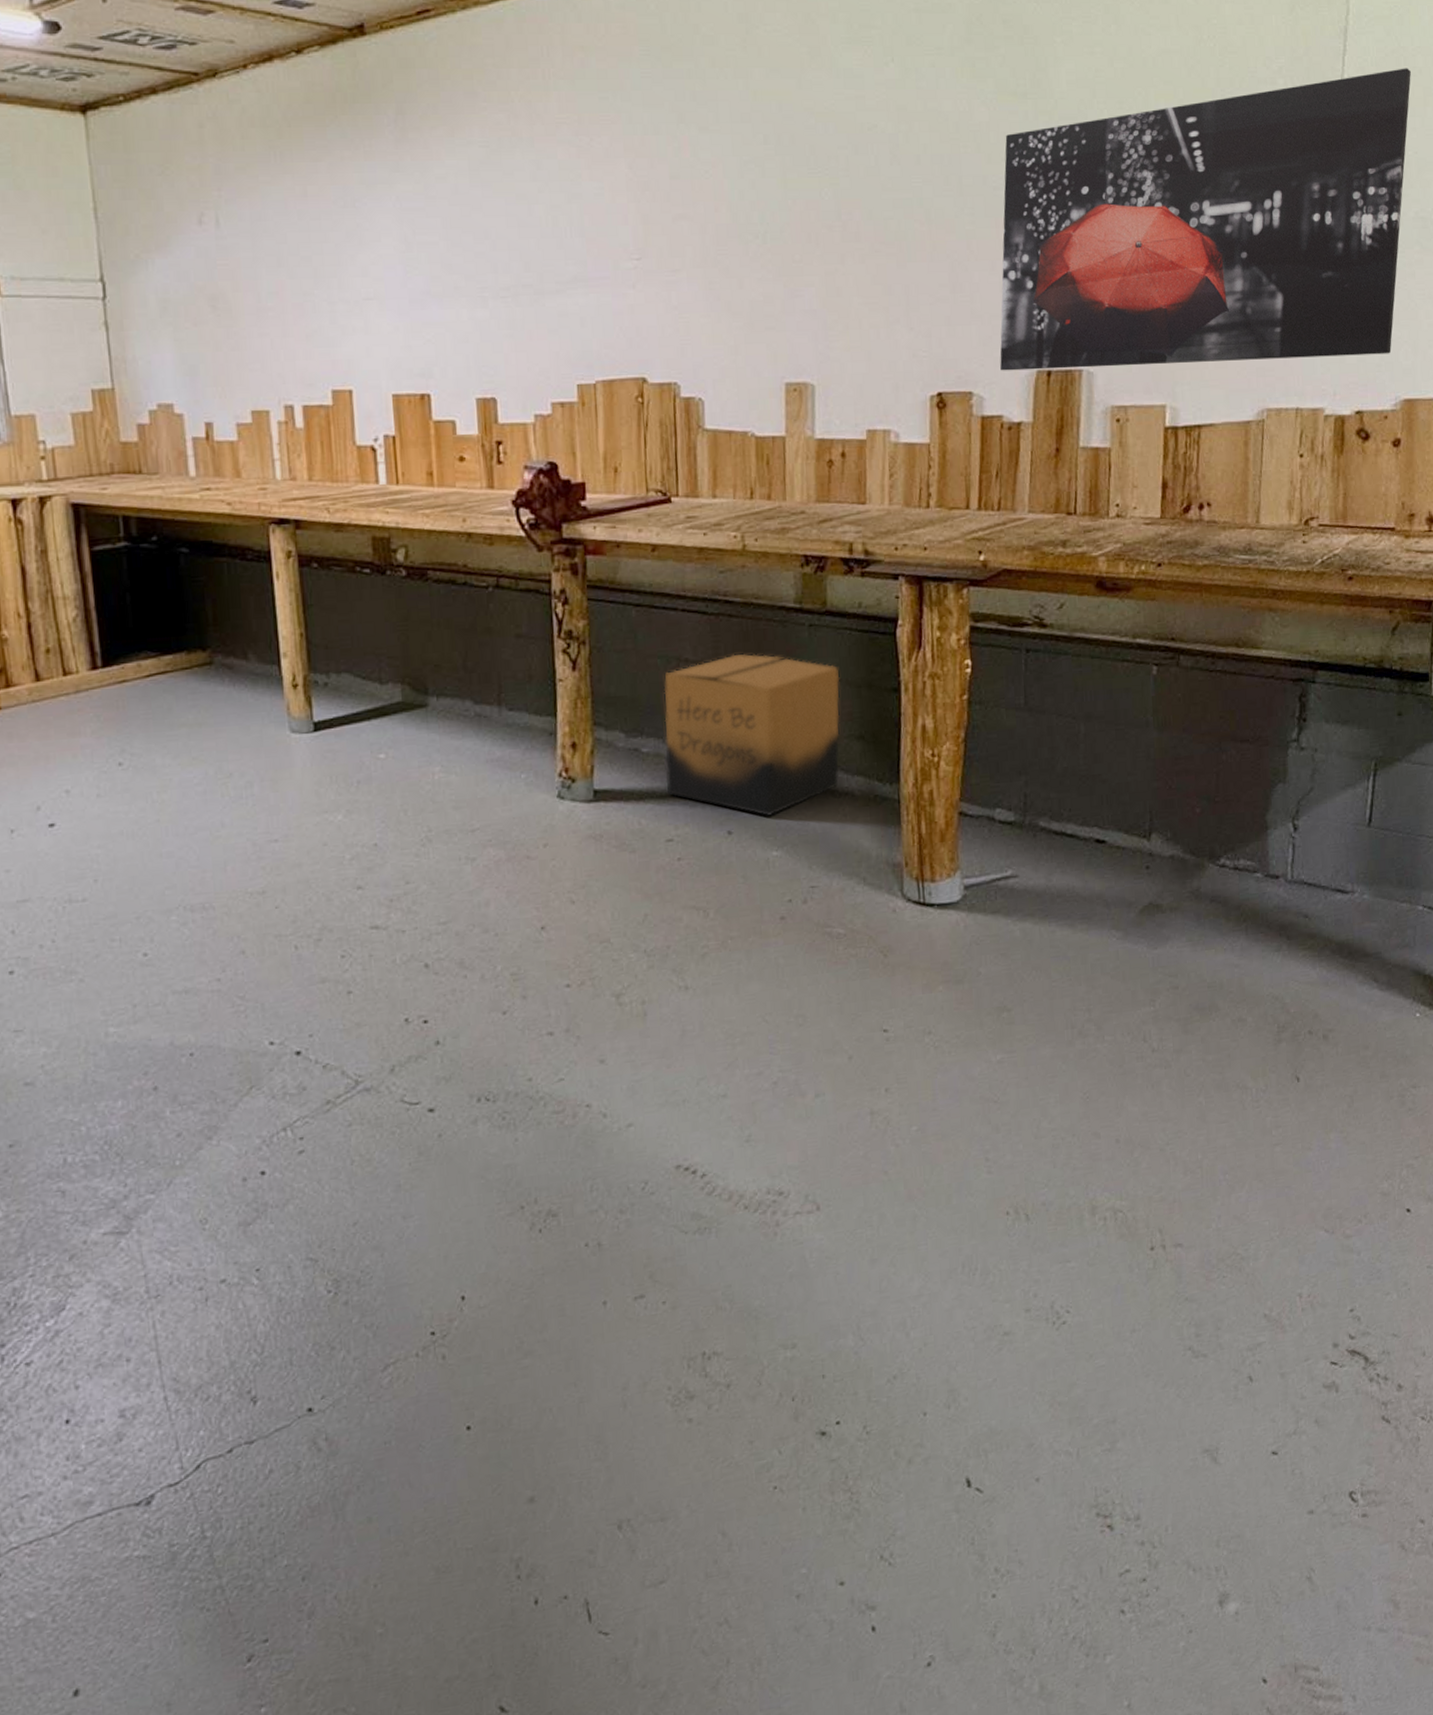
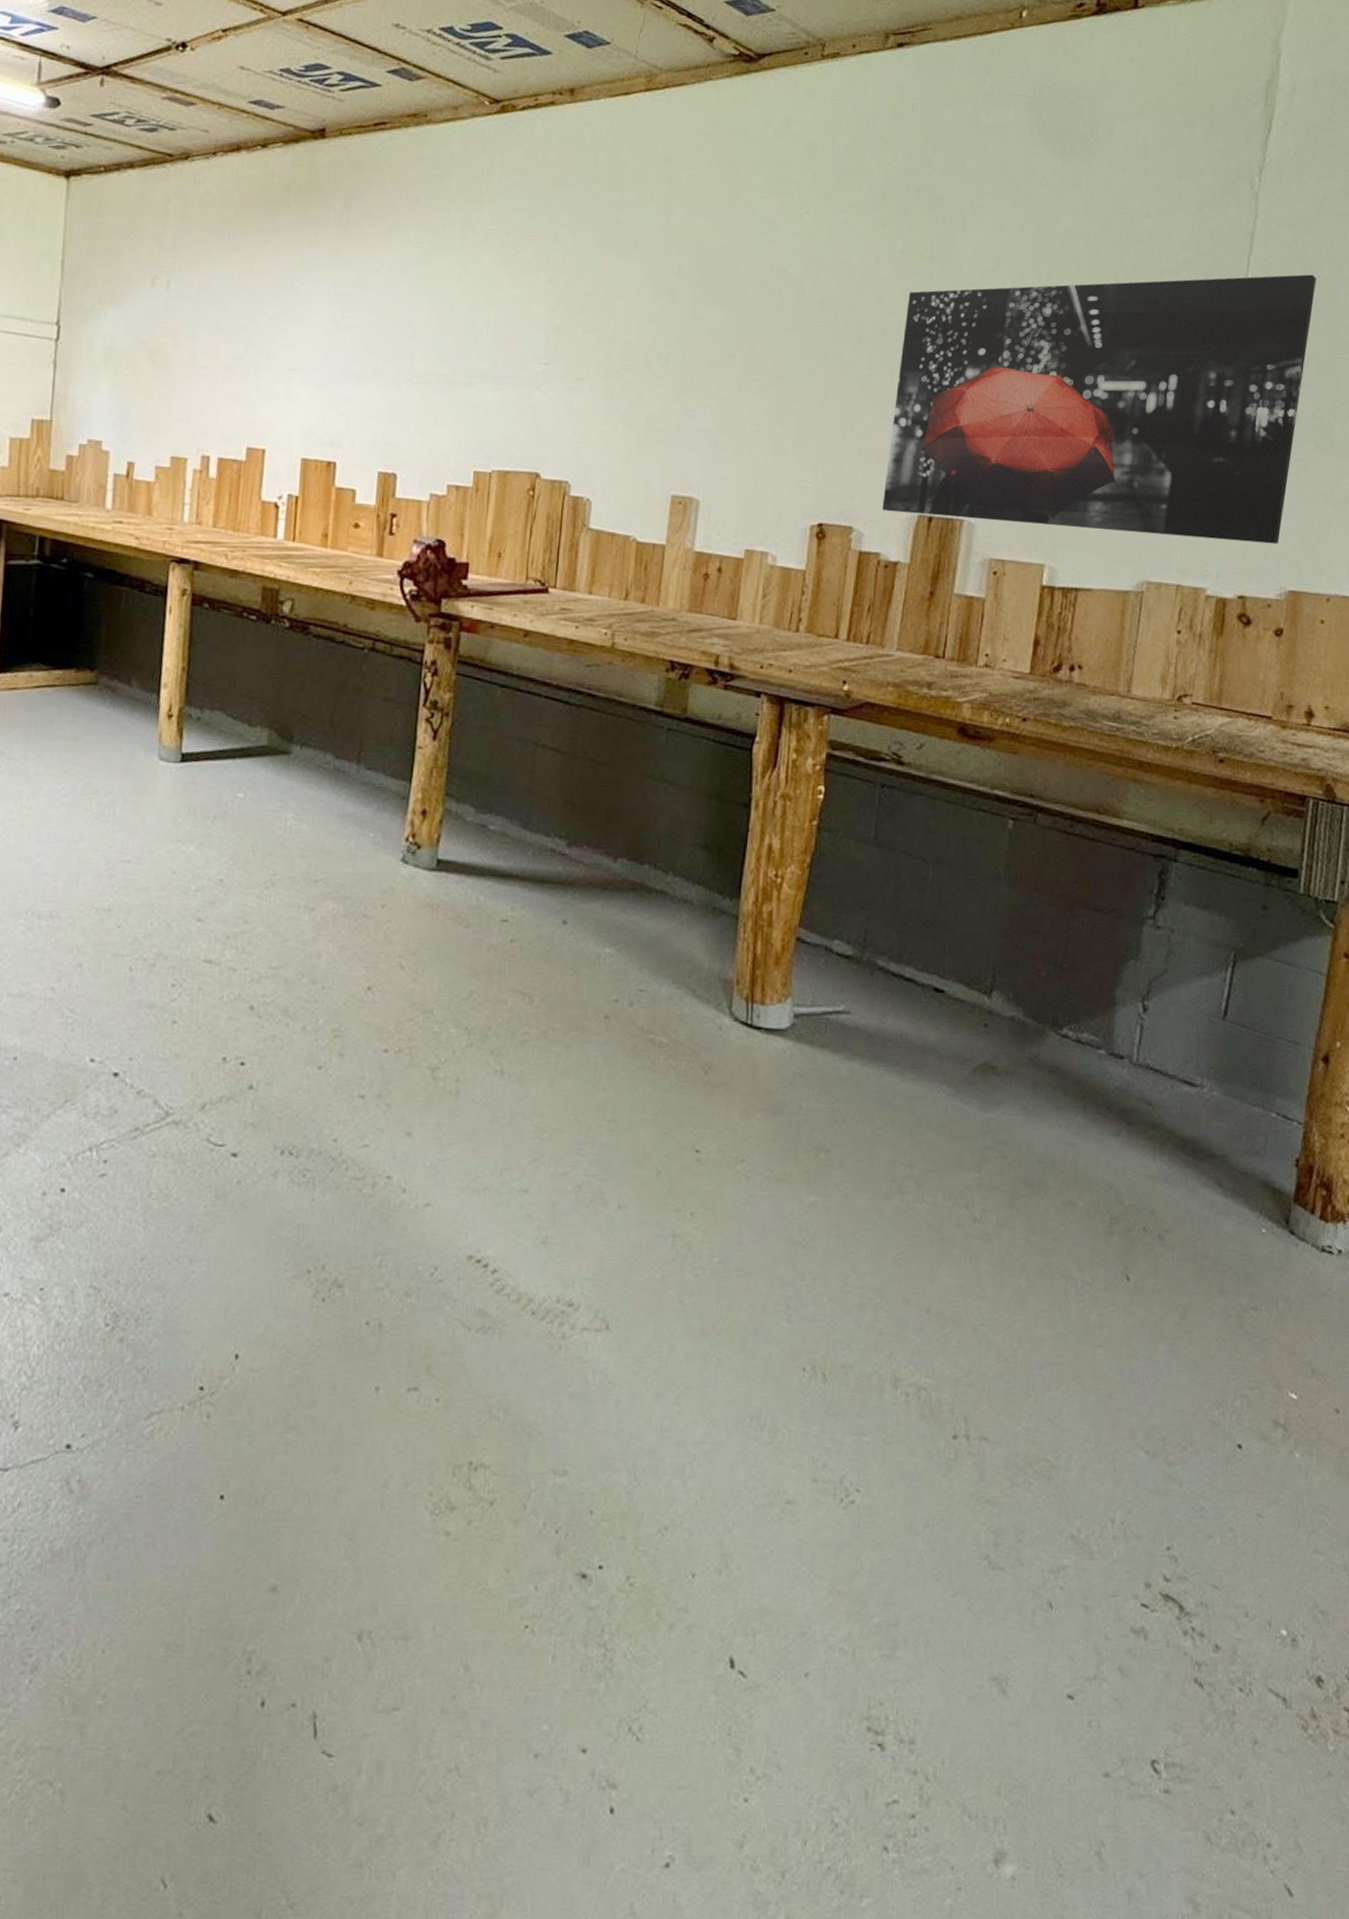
cardboard box: present [664,654,840,816] -> none [508,746,692,912]

